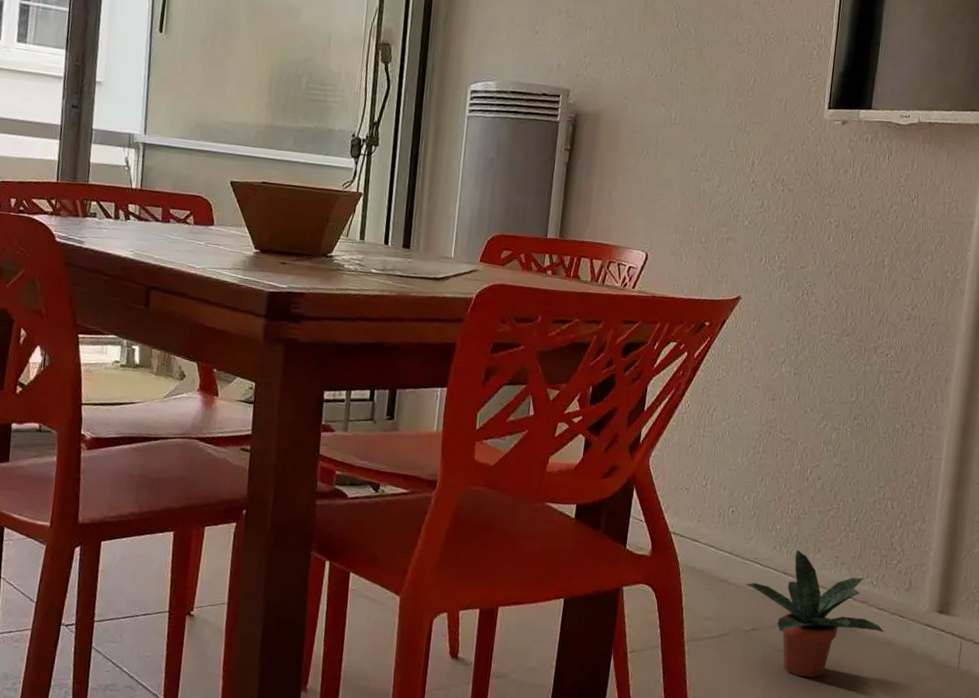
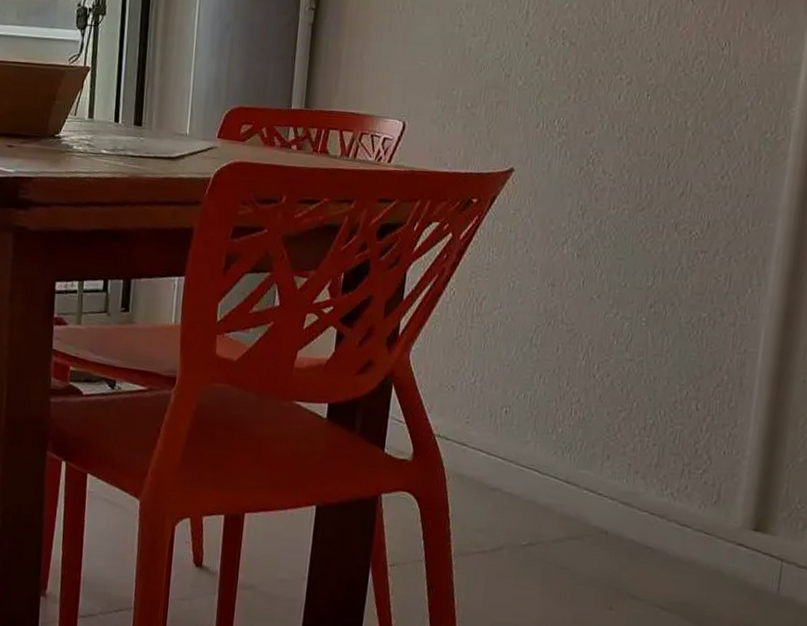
potted plant: present [745,549,884,678] -> none [521,455,687,600]

